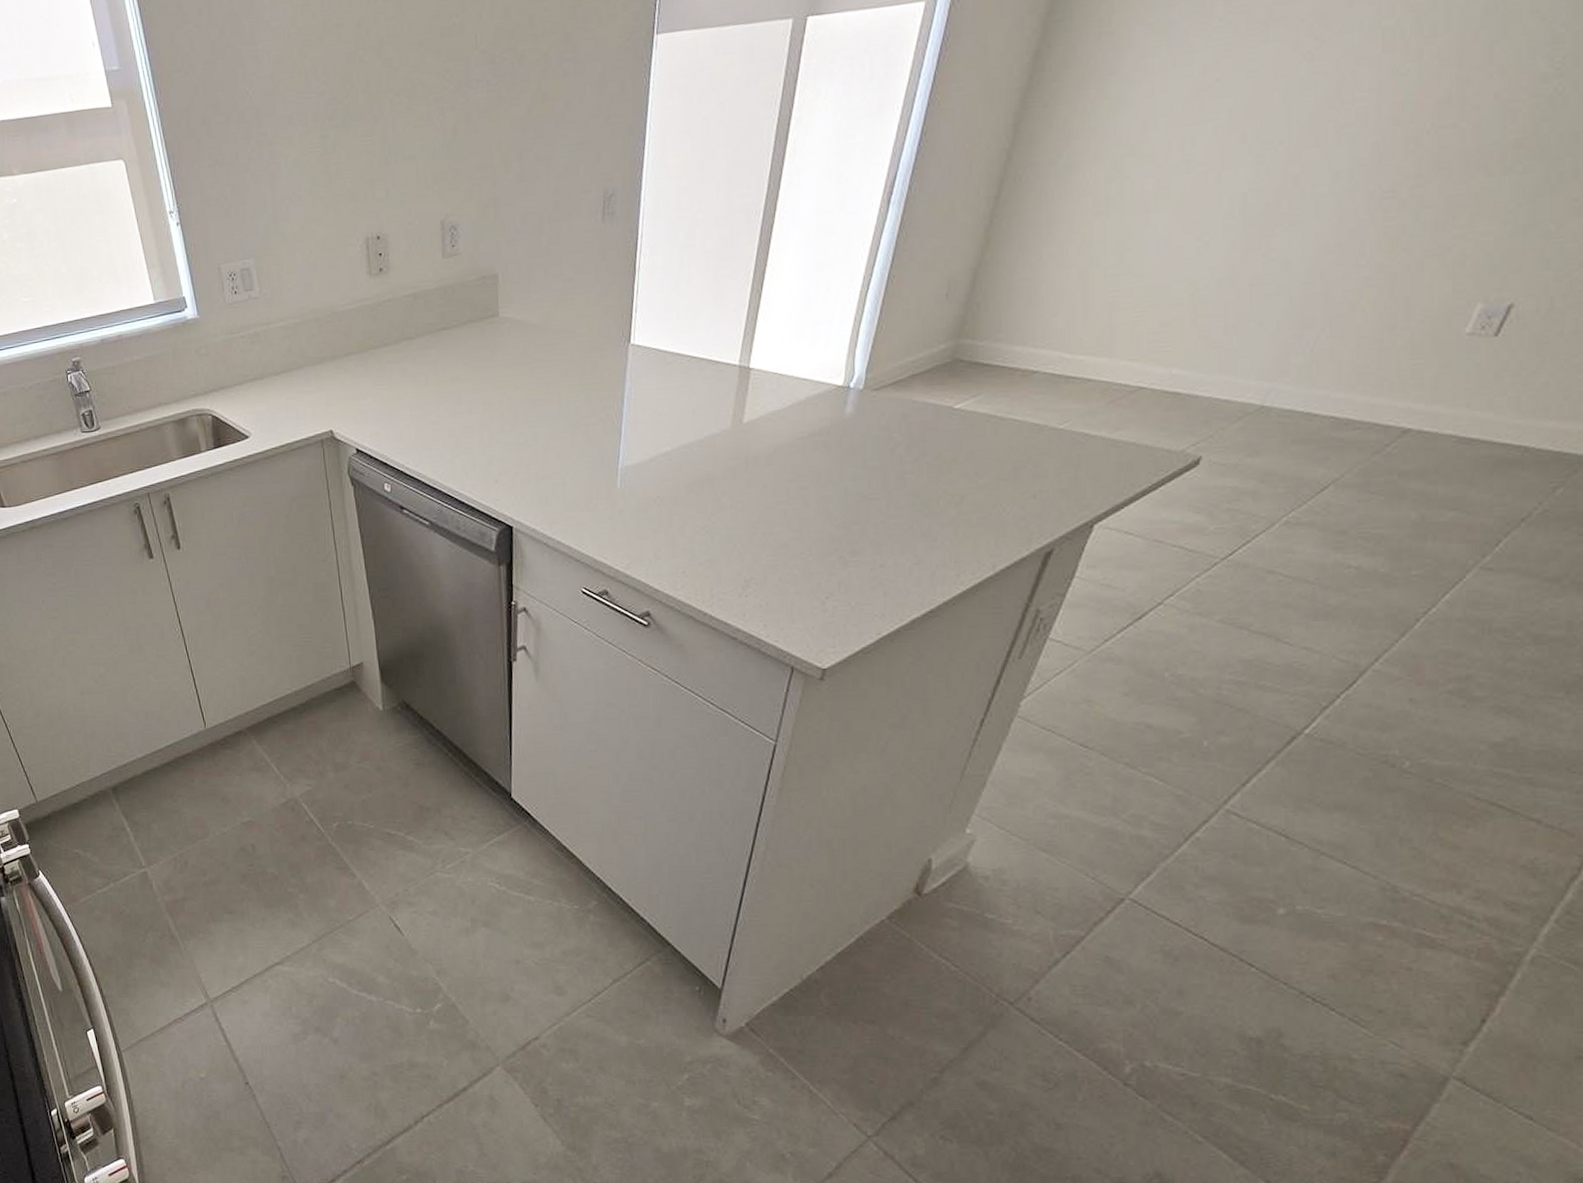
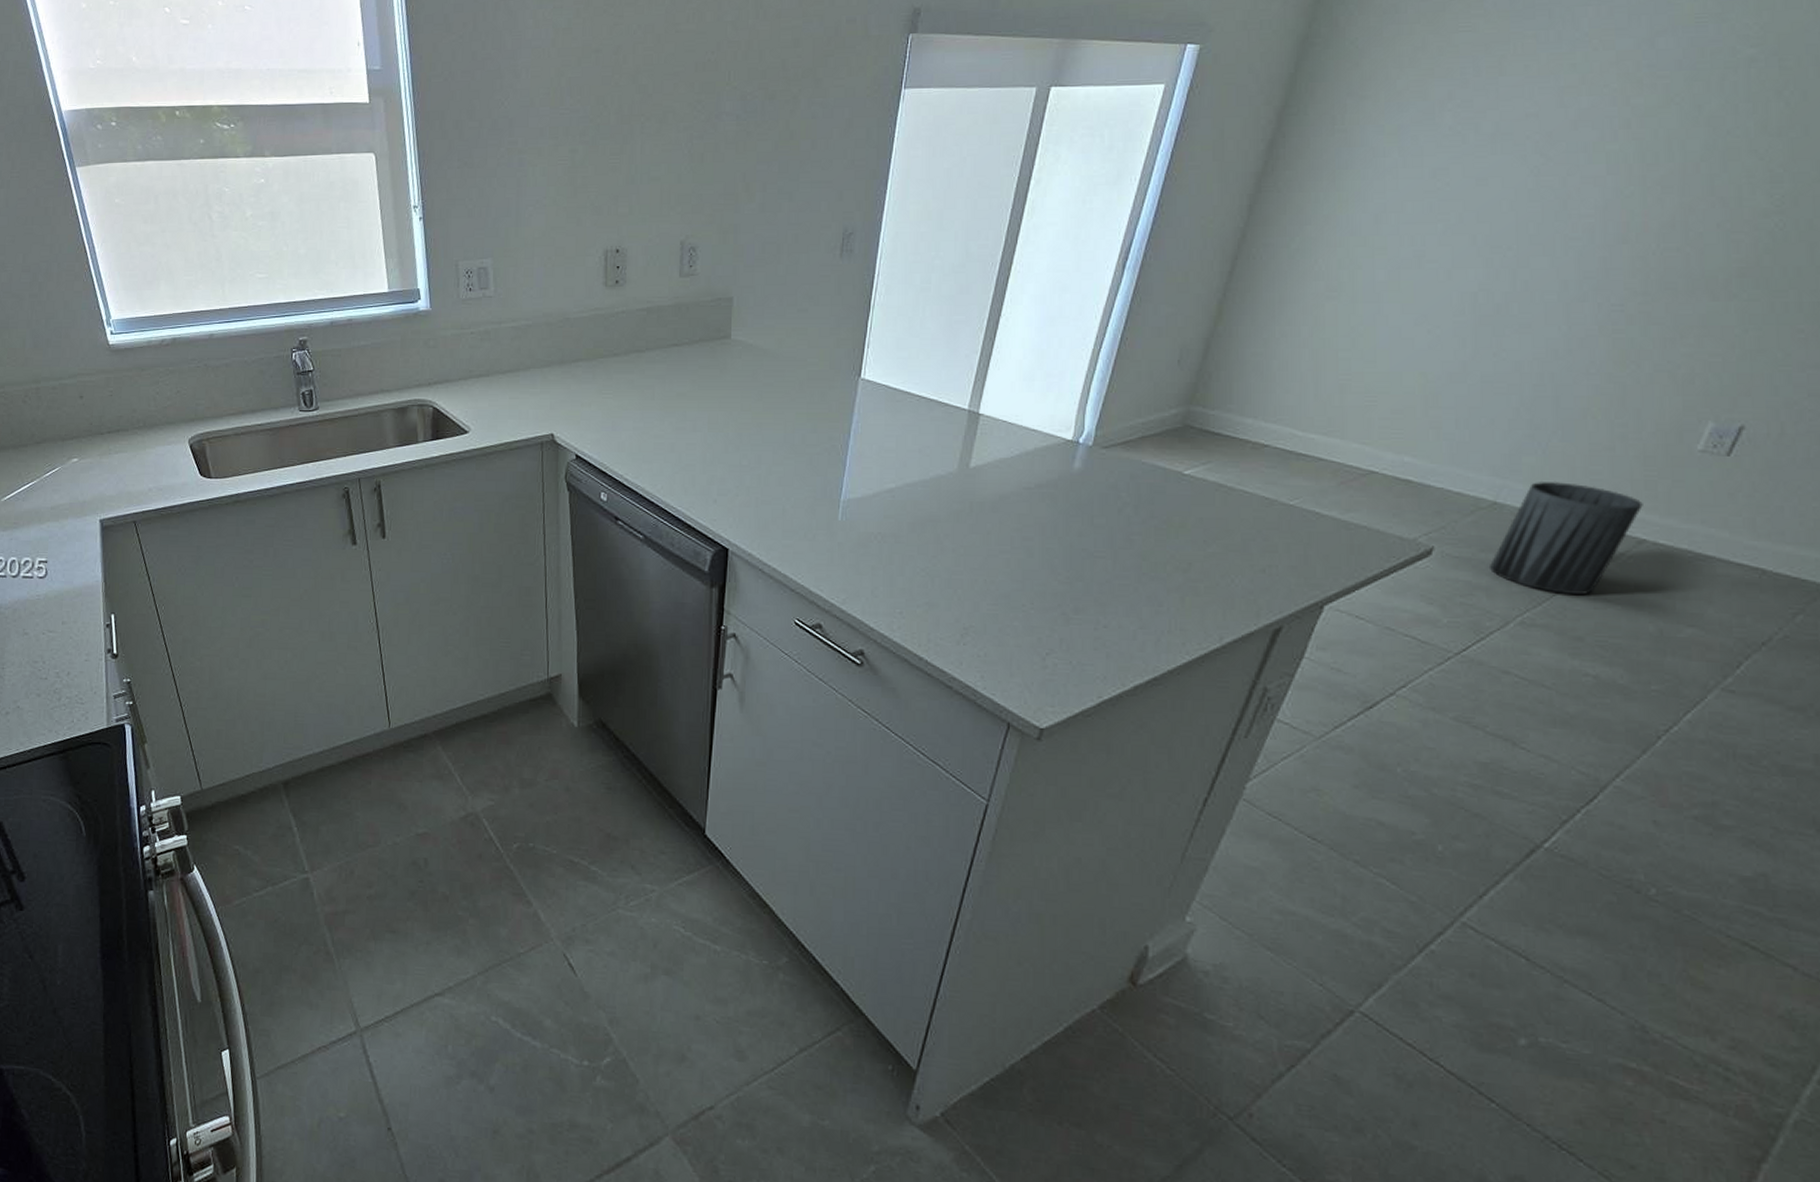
trash can: none [1255,379,1409,491] -> present [1488,482,1643,594]

